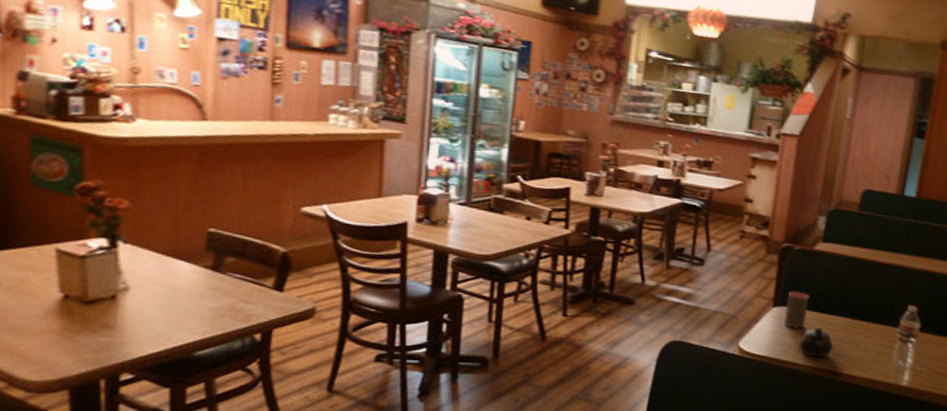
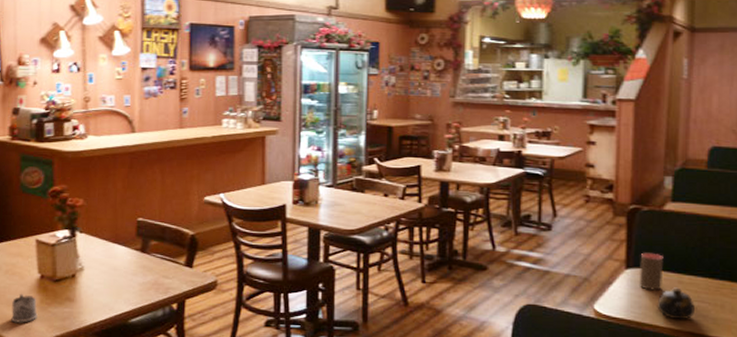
tea glass holder: none [18,317,59,355] -> present [11,293,38,323]

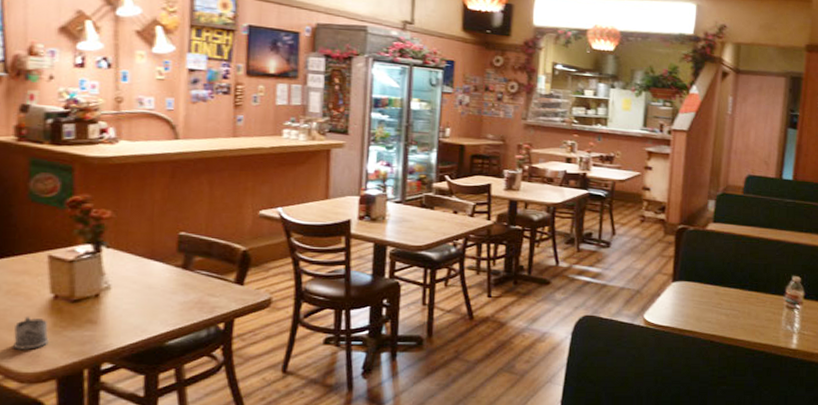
cup: present [639,252,664,291] -> none [682,267,704,301]
teapot: present [657,287,695,320] -> none [696,298,727,326]

